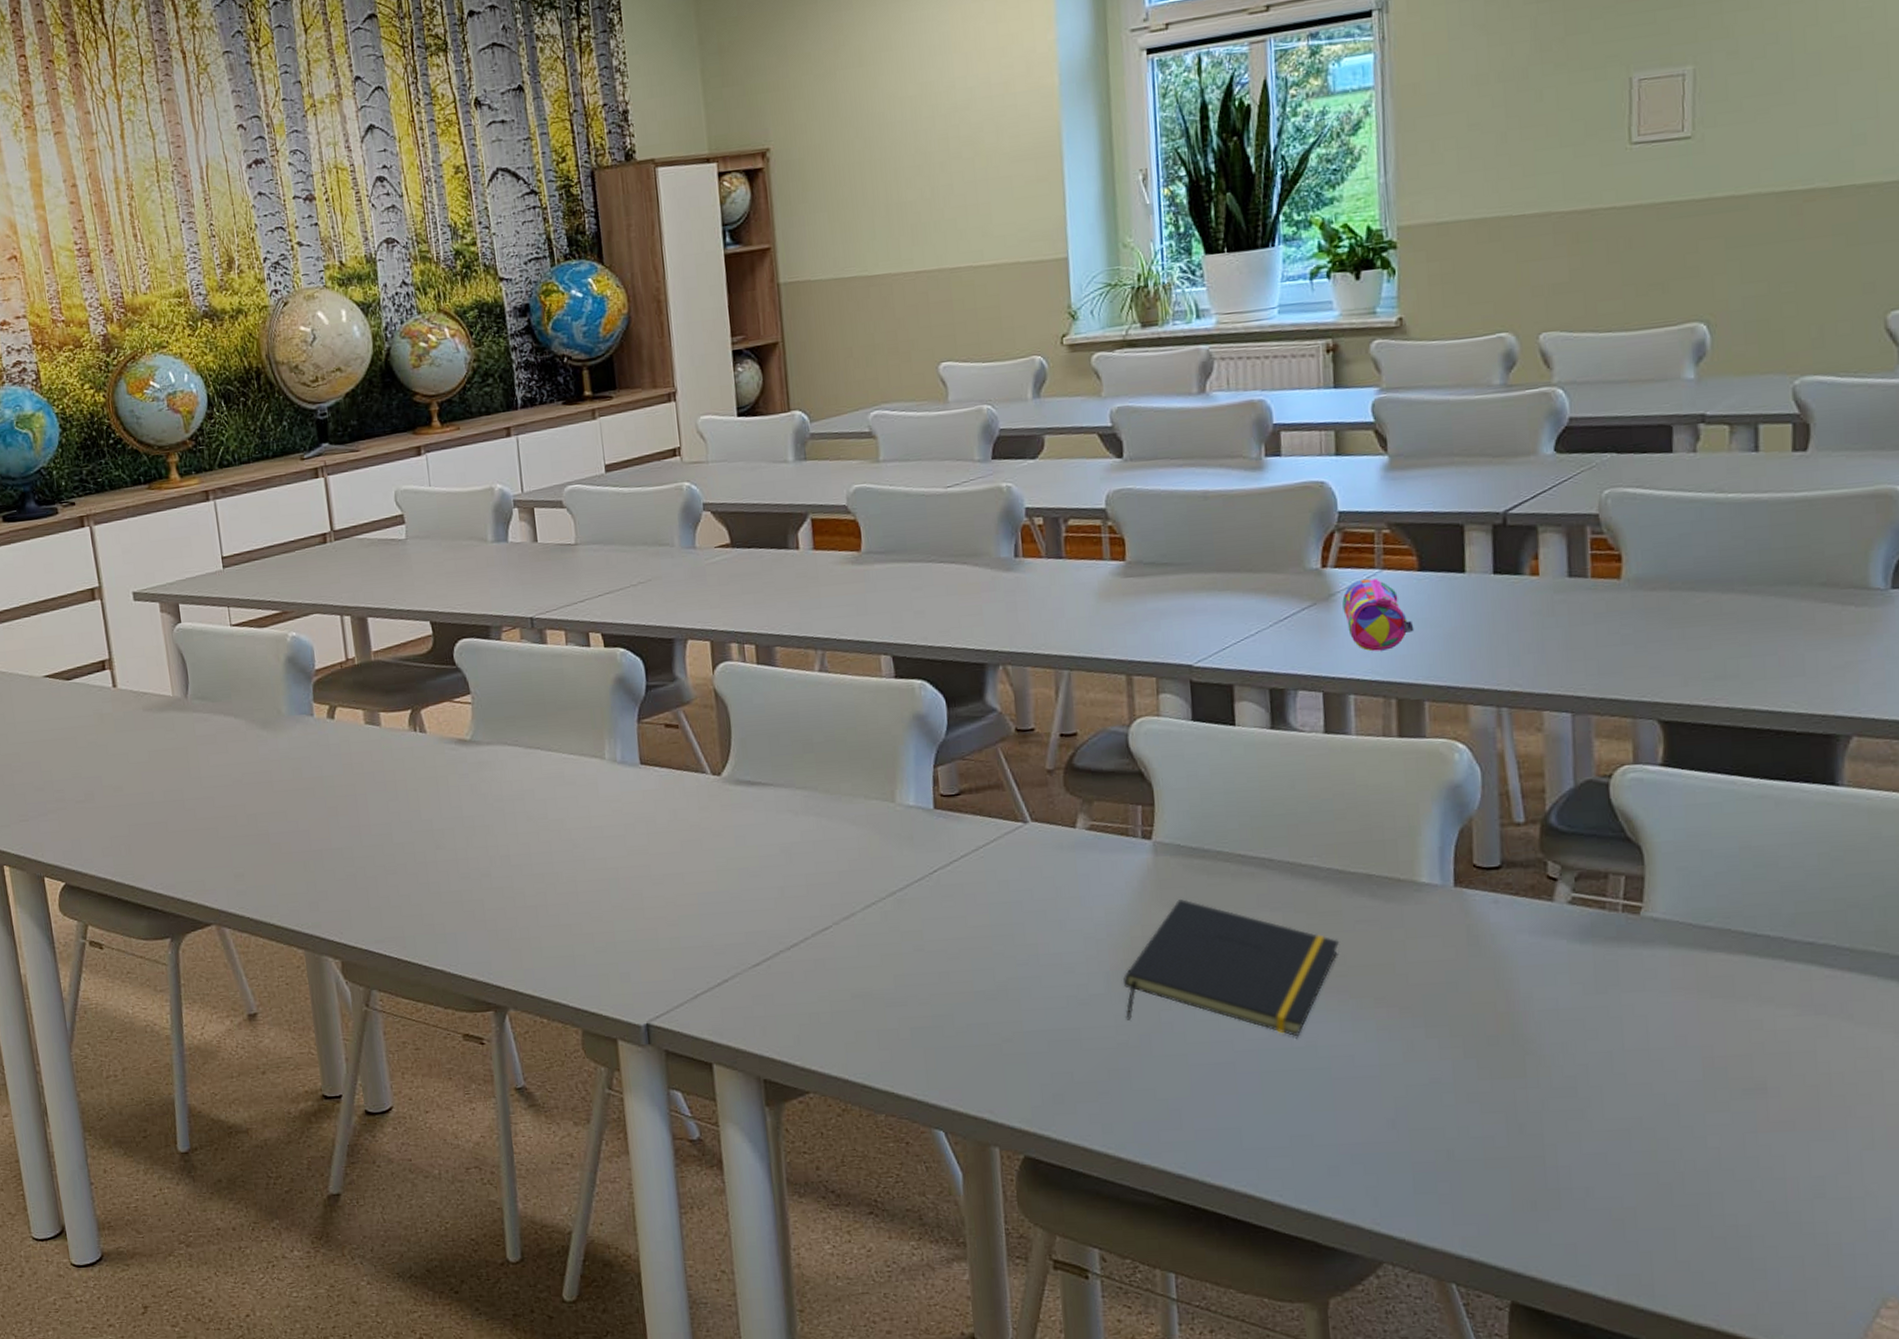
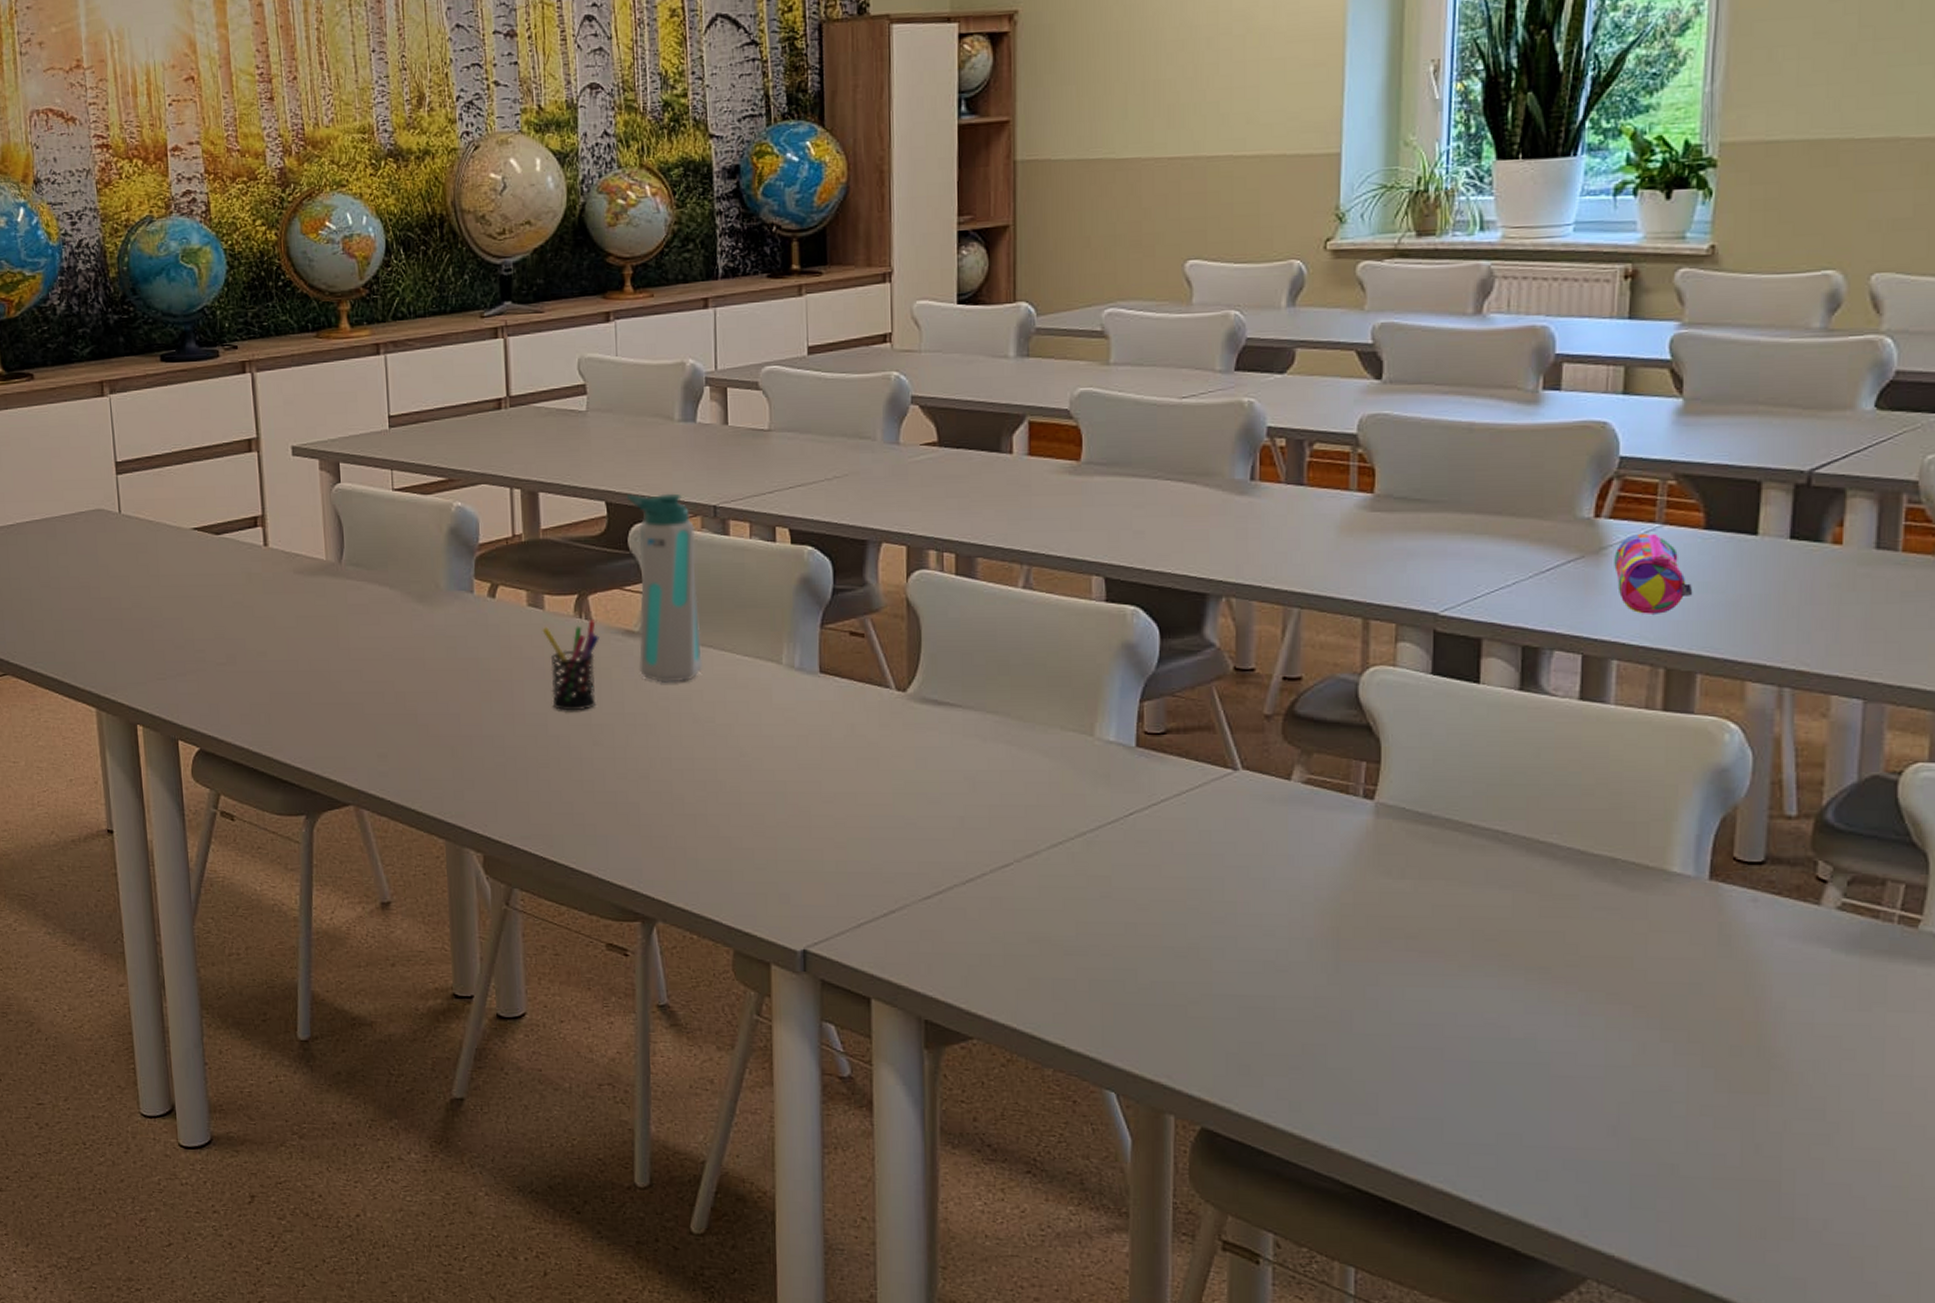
pen holder: none [380,732,436,819] -> present [542,620,599,711]
water bottle: none [449,609,532,785] -> present [626,493,702,683]
notepad: present [1124,899,1340,1037] -> none [1327,868,1574,1028]

